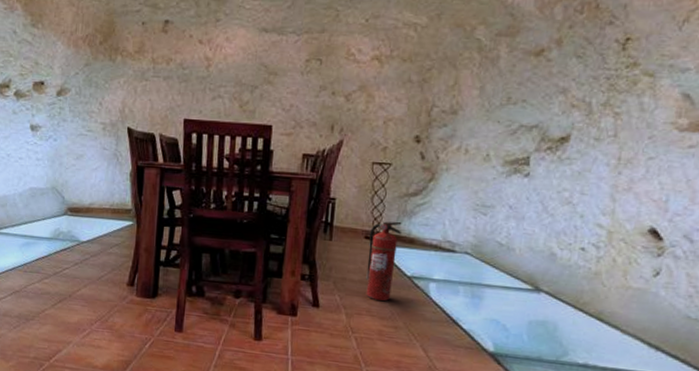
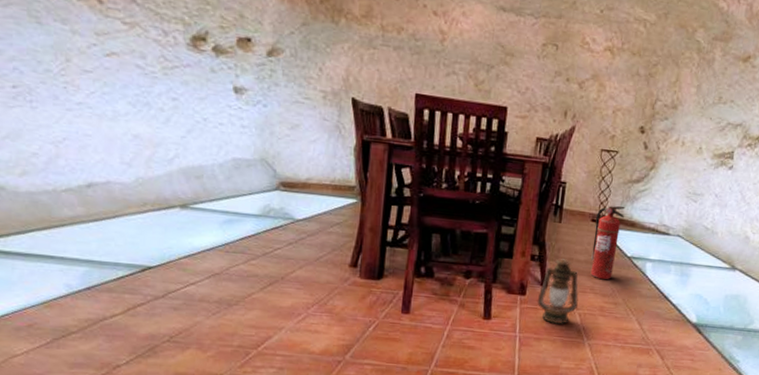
lantern: none [309,278,354,348] -> present [537,258,579,324]

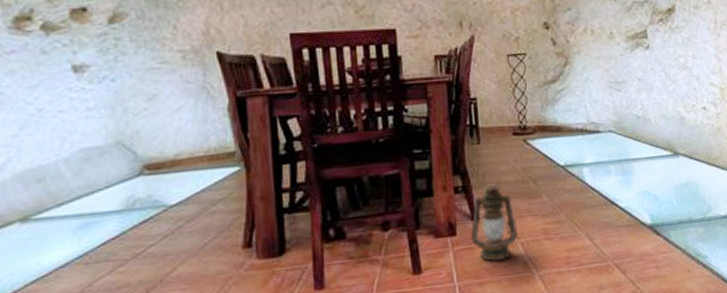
fire extinguisher: present [590,205,625,280] -> none [517,111,549,199]

